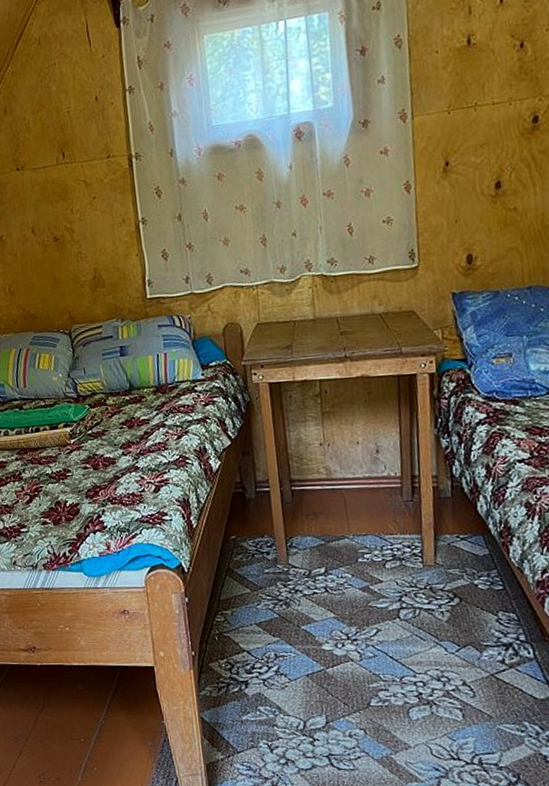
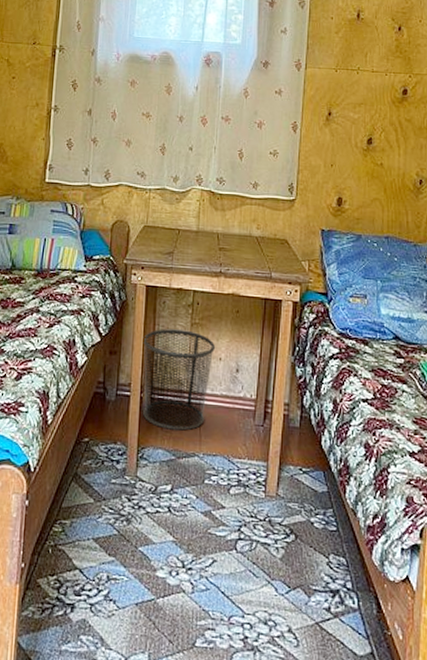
waste bin: none [274,420,352,517] -> present [143,329,216,431]

